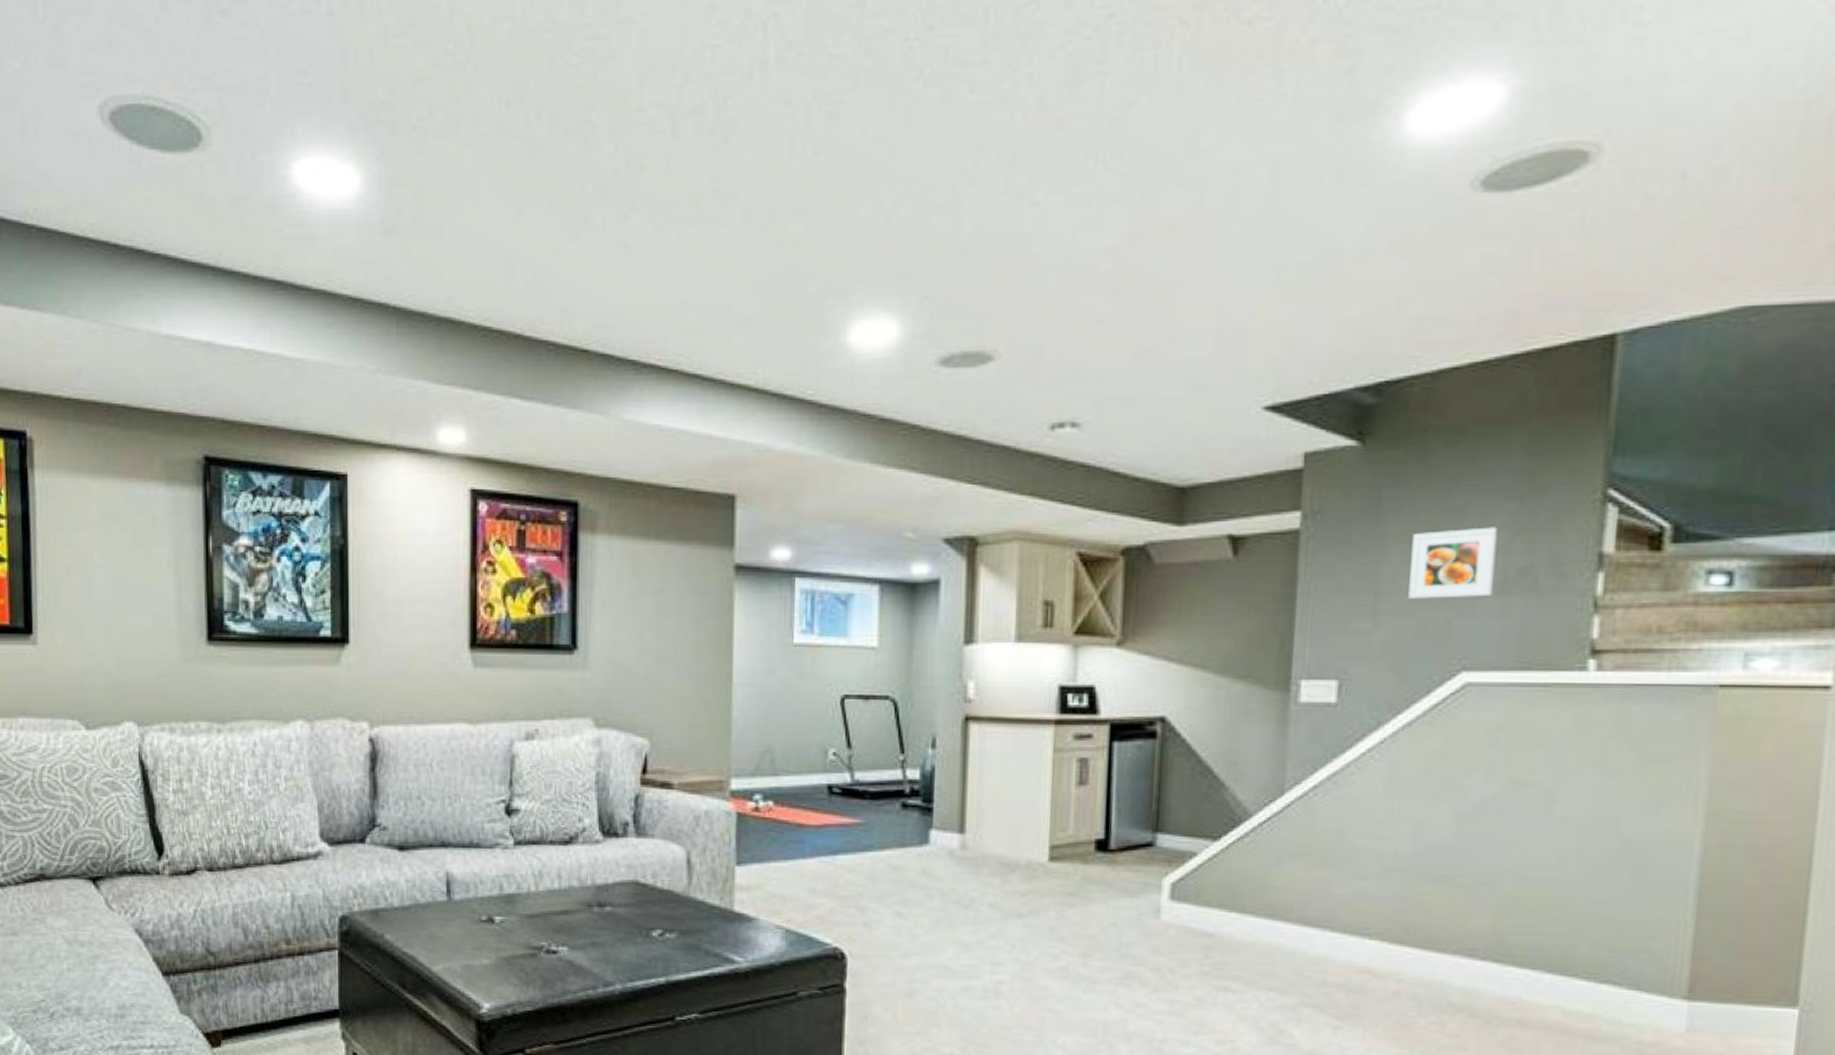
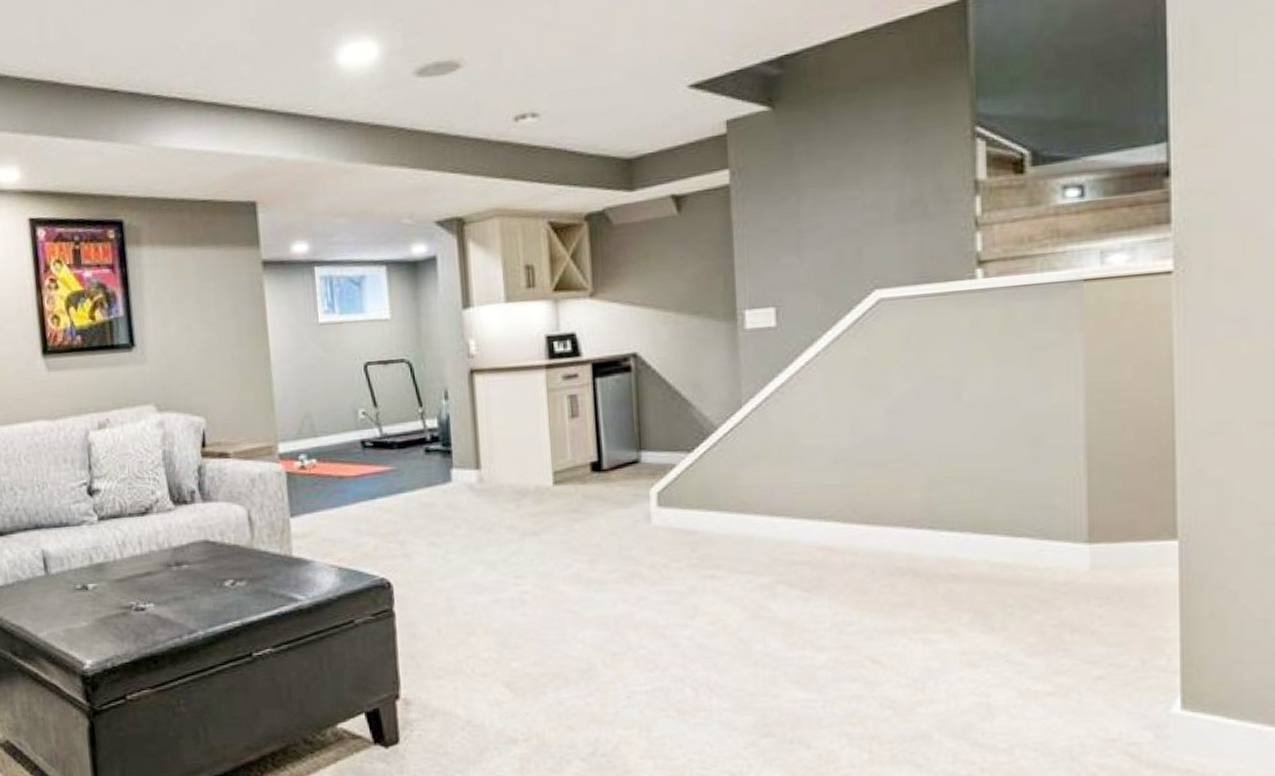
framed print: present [1408,527,1498,599] -> none [823,167,892,233]

